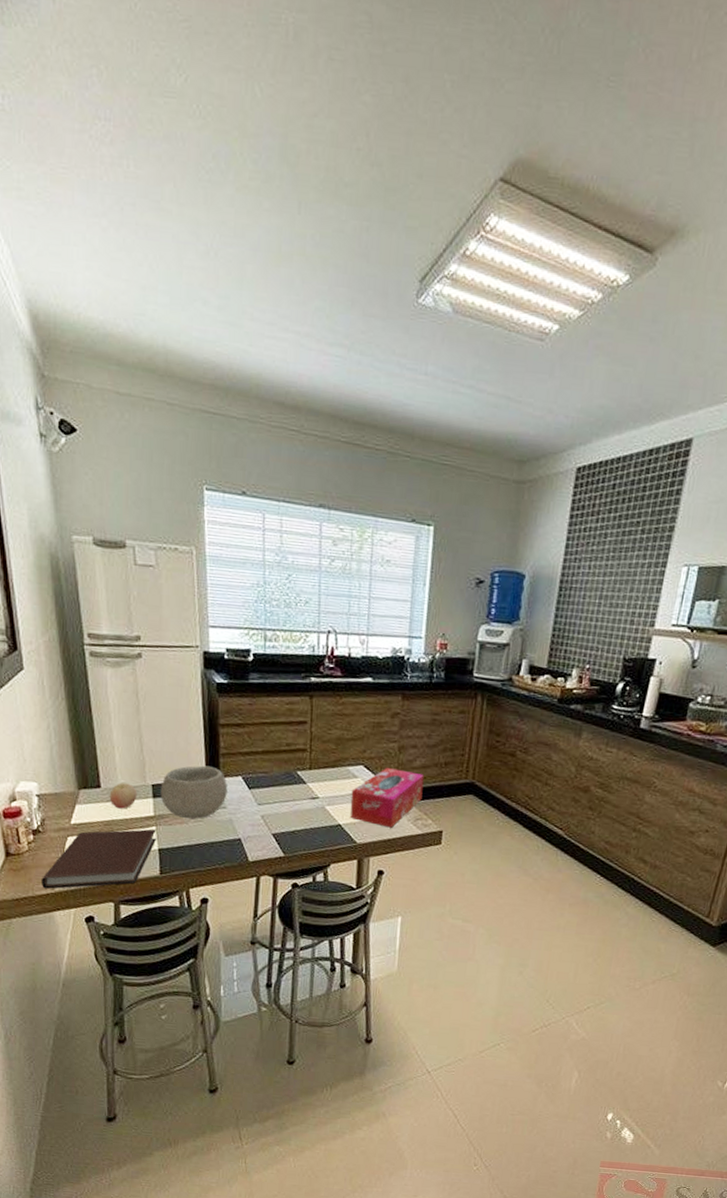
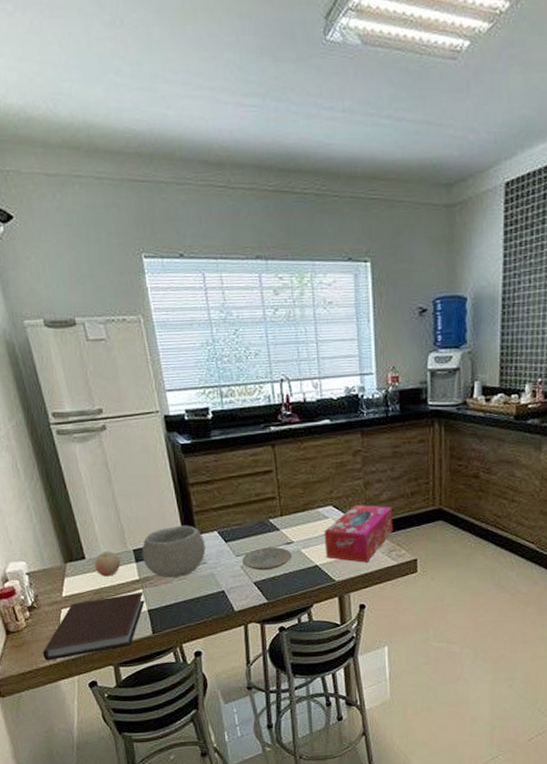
plate: none [264,799,315,824] -> present [242,547,292,571]

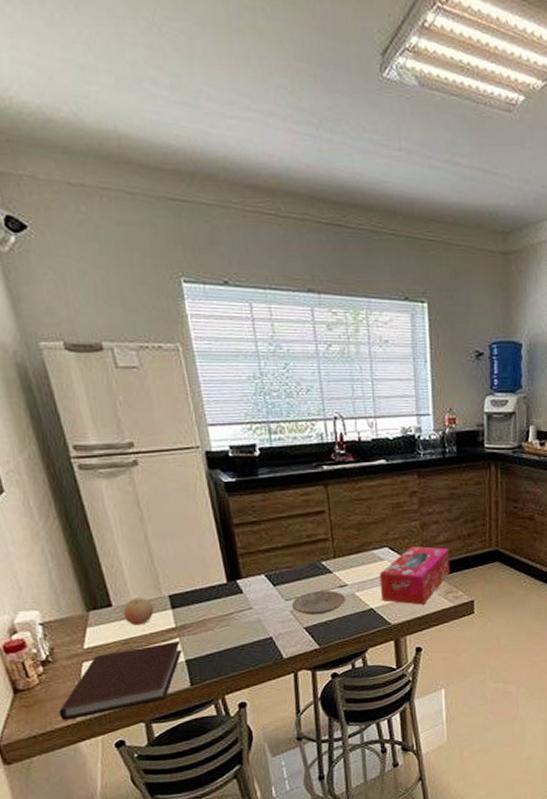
bowl: present [142,525,206,578] -> none [178,568,252,626]

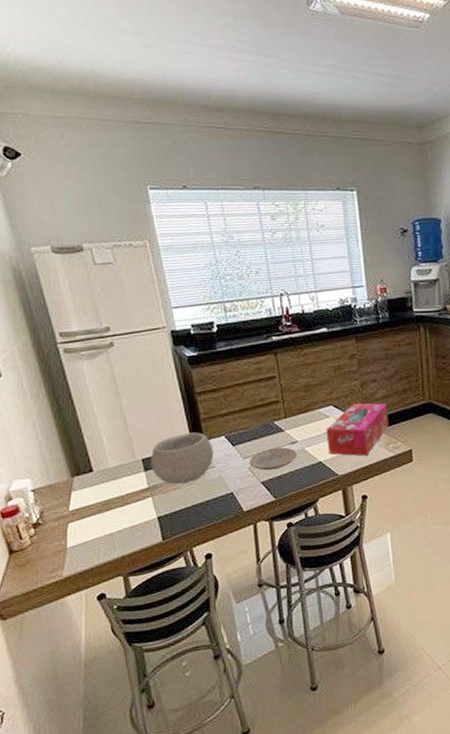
notebook: present [59,640,183,720] -> none [48,499,155,577]
fruit: present [122,598,155,625] -> none [102,462,130,488]
bowl: none [178,568,252,626] -> present [150,432,214,485]

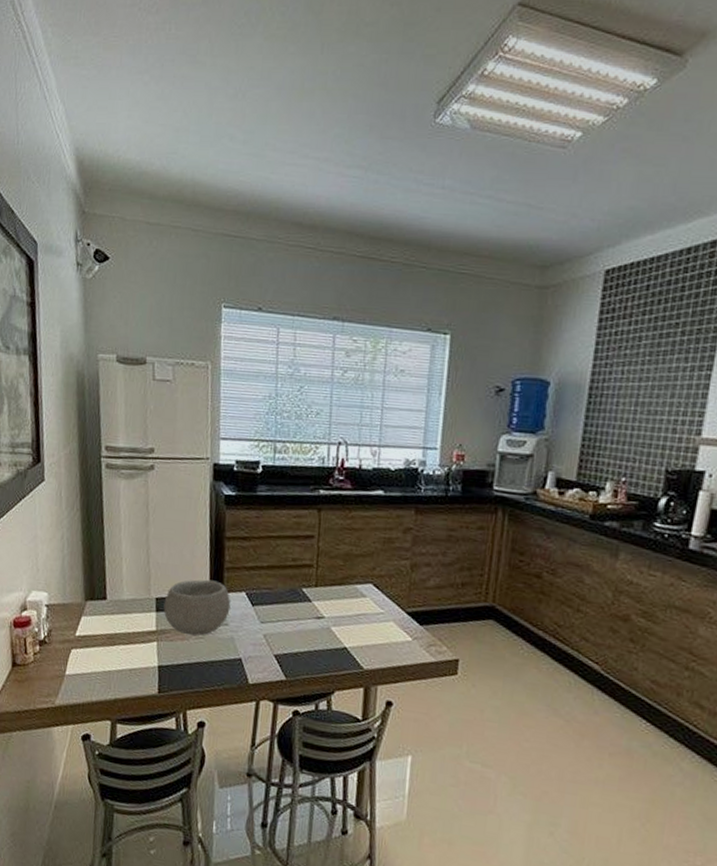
plate: present [250,447,296,471] -> none [266,618,320,645]
tissue box: present [326,403,389,456] -> none [357,586,439,654]

